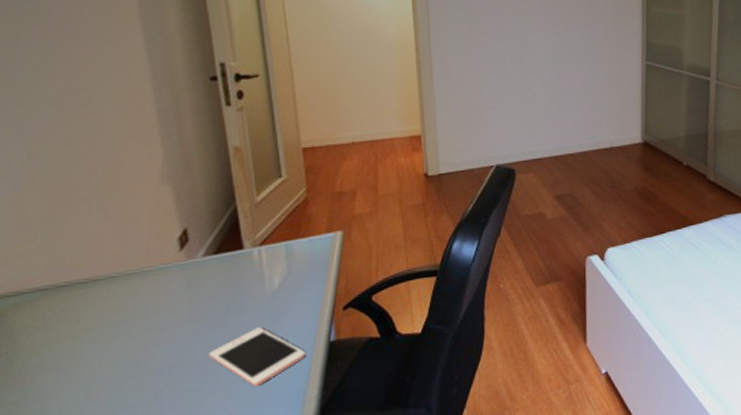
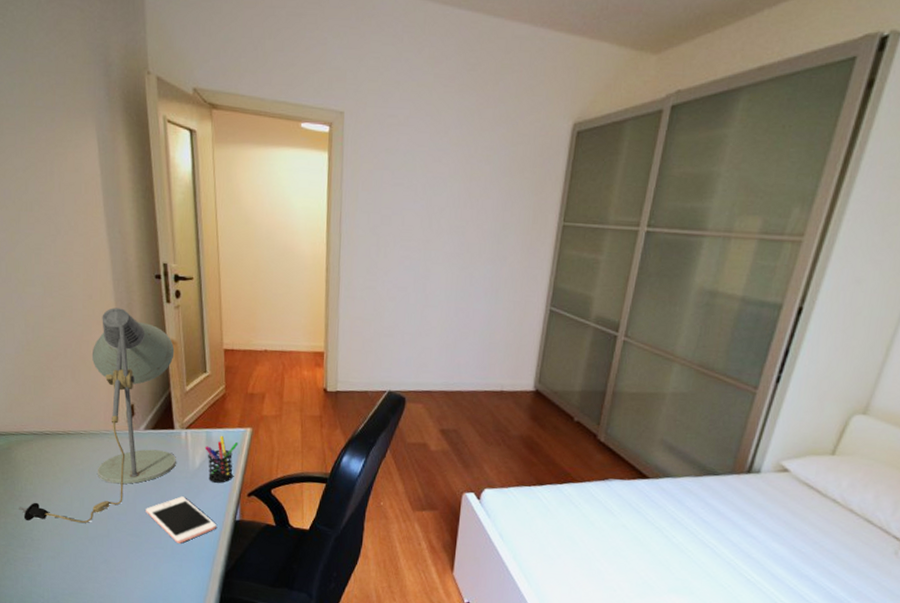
desk lamp: none [18,119,248,407] -> present [19,308,176,524]
pen holder: none [285,245,327,303] -> present [205,435,238,483]

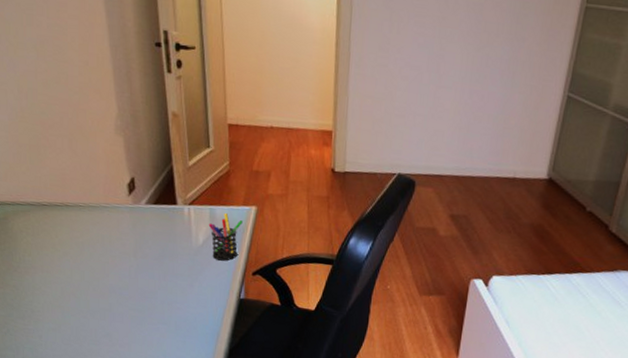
desk lamp: present [19,308,176,524] -> none [17,75,179,297]
cell phone: present [146,496,216,544] -> none [148,273,220,320]

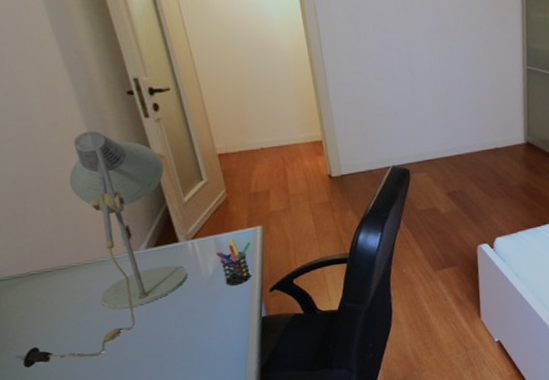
desk lamp: none [17,75,179,297] -> present [15,131,188,369]

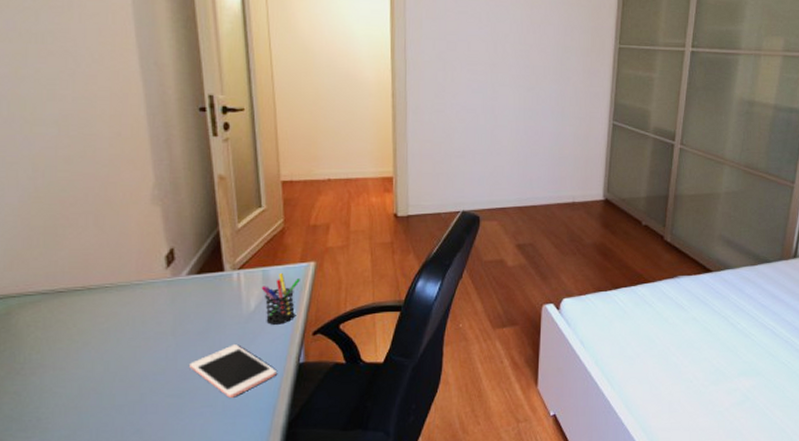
desk lamp: present [15,131,188,369] -> none [20,144,227,398]
cell phone: none [163,306,243,353] -> present [189,344,276,398]

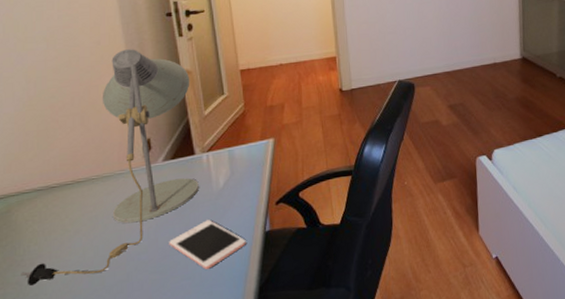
desk lamp: none [20,144,227,398] -> present [21,49,199,287]
pen holder: present [261,272,300,325] -> none [228,150,262,199]

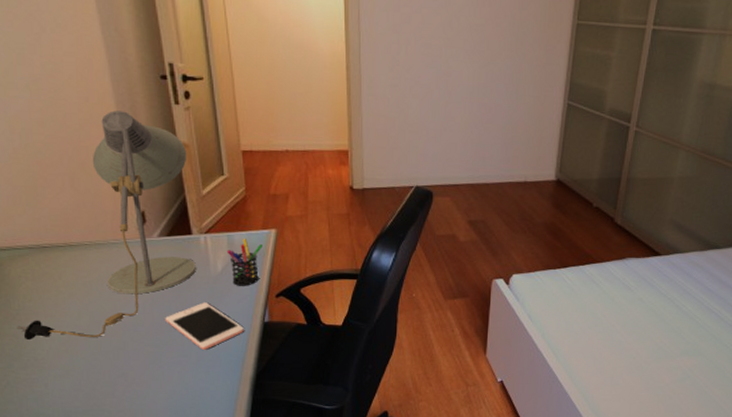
pen holder: none [228,150,262,199] -> present [226,238,263,286]

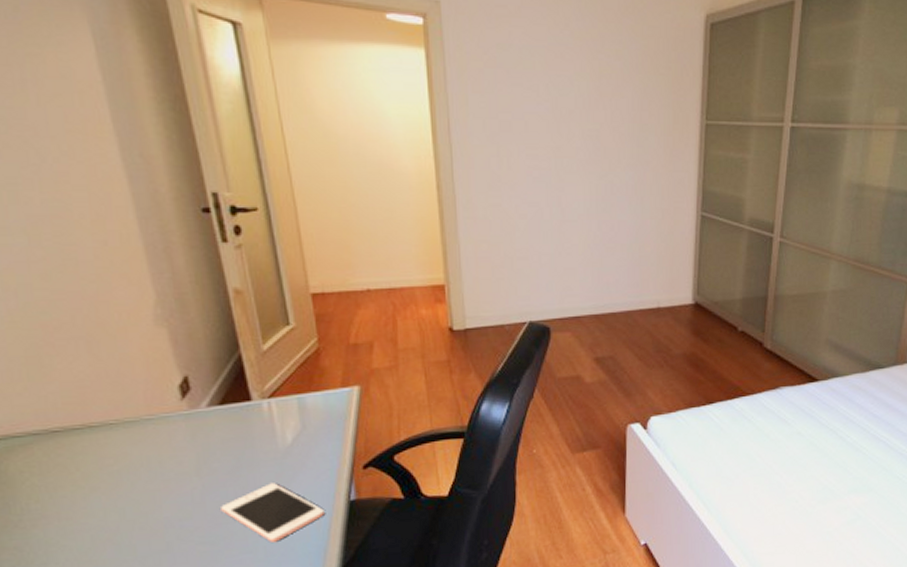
desk lamp: present [17,110,196,341] -> none [20,254,259,553]
pen holder: present [226,238,263,286] -> none [297,399,343,459]

